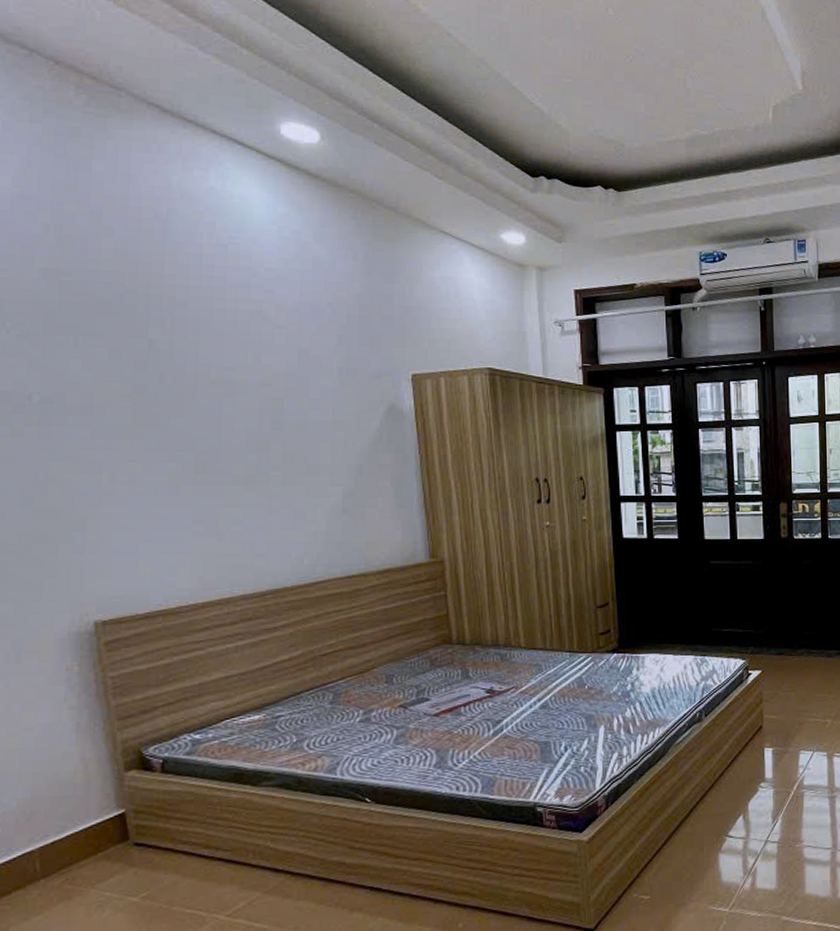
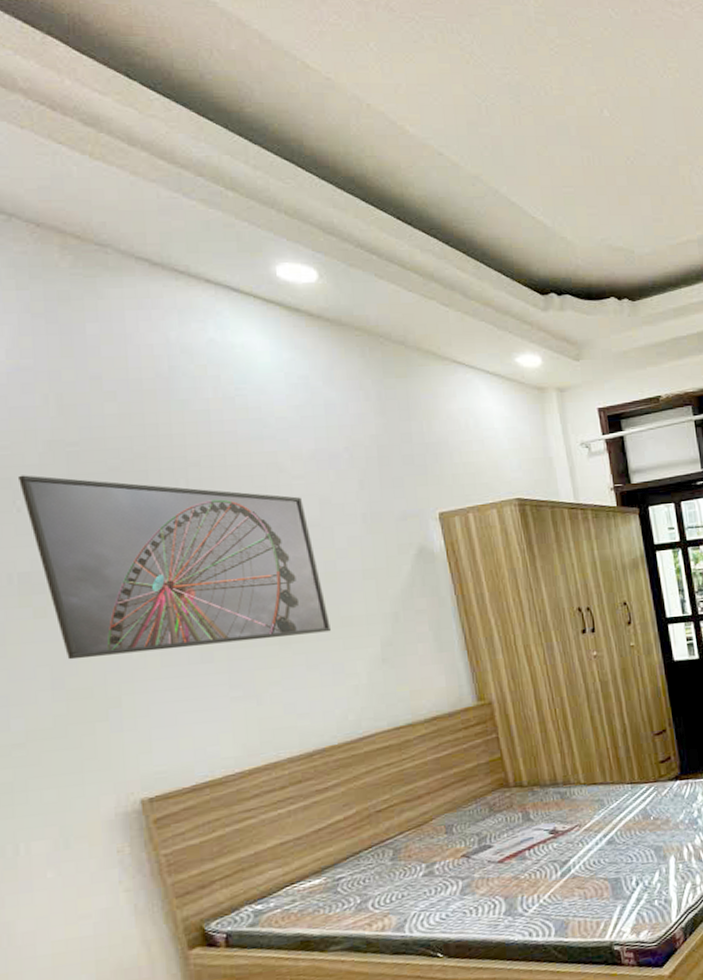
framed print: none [11,298,296,480] -> present [19,475,331,660]

